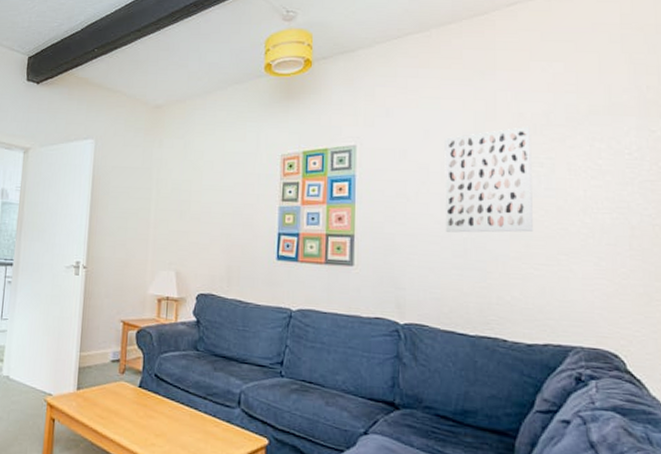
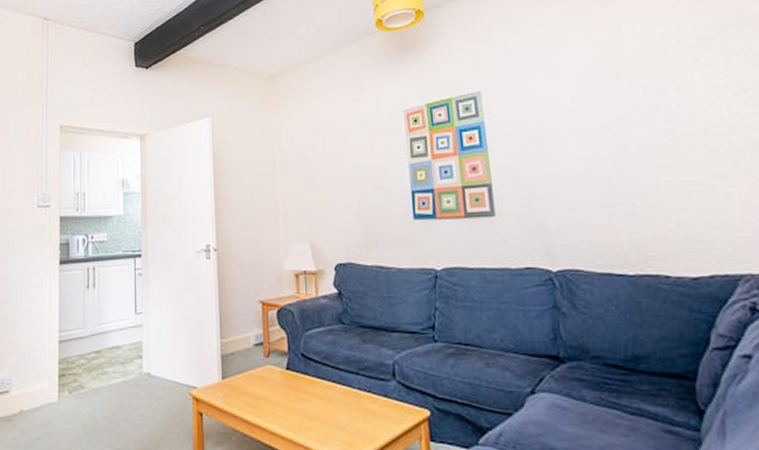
wall art: present [445,126,533,233] -> none [572,49,680,169]

